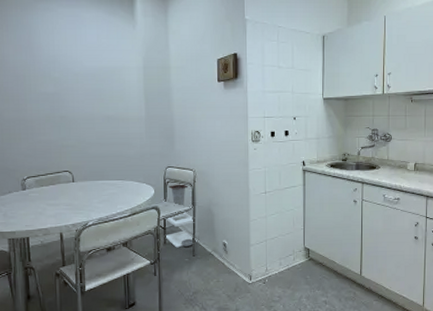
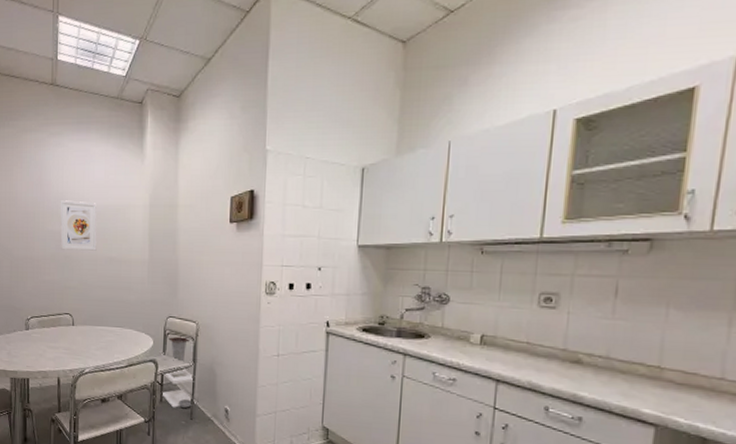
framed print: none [52,63,93,111] -> present [60,200,97,251]

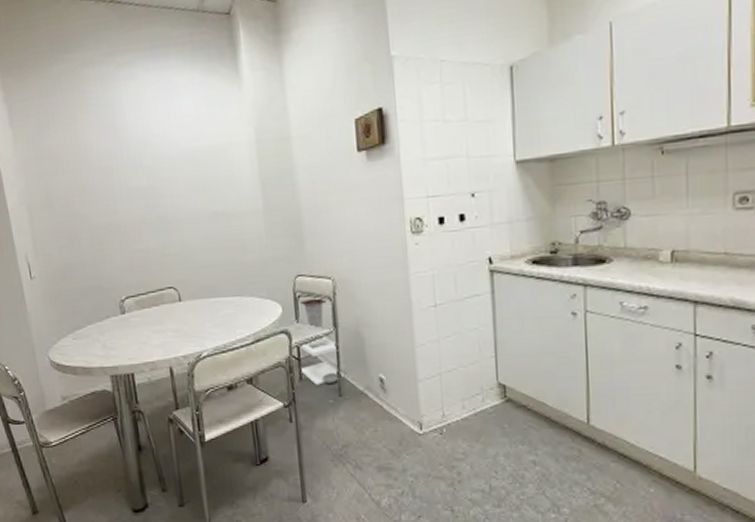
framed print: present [60,200,97,251] -> none [142,145,197,210]

